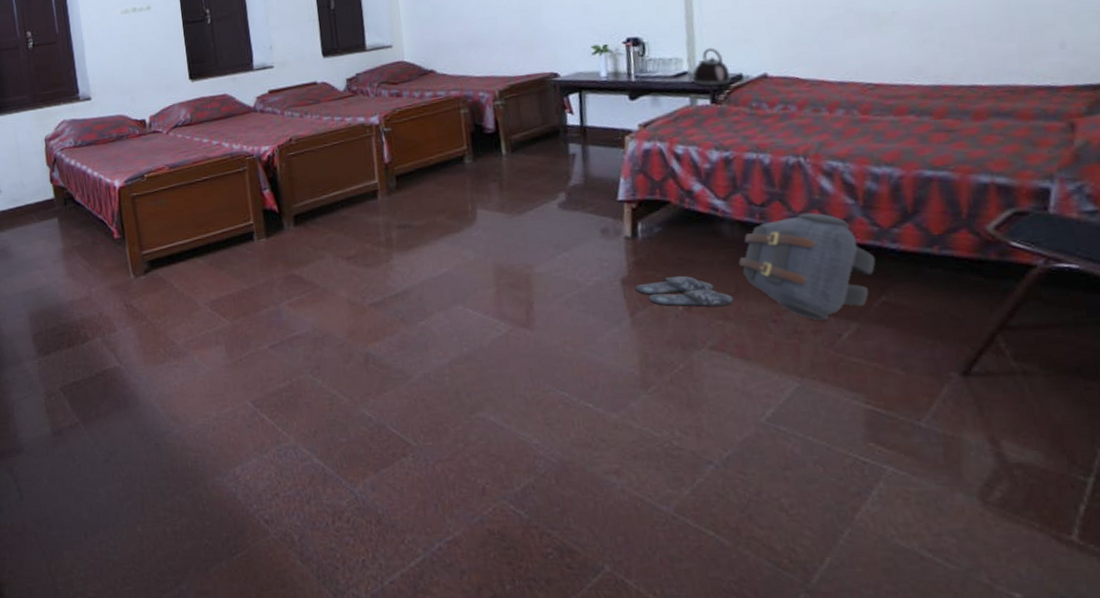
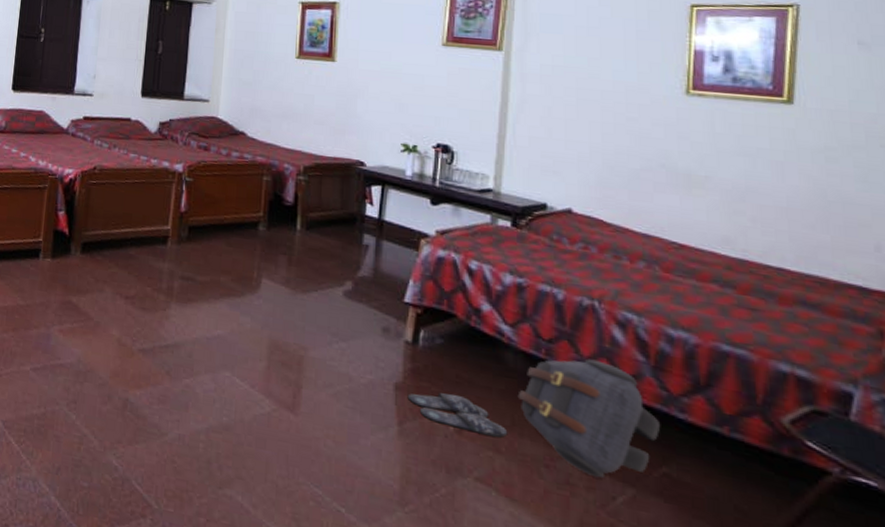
kettle: present [692,47,731,88] -> none [496,170,535,212]

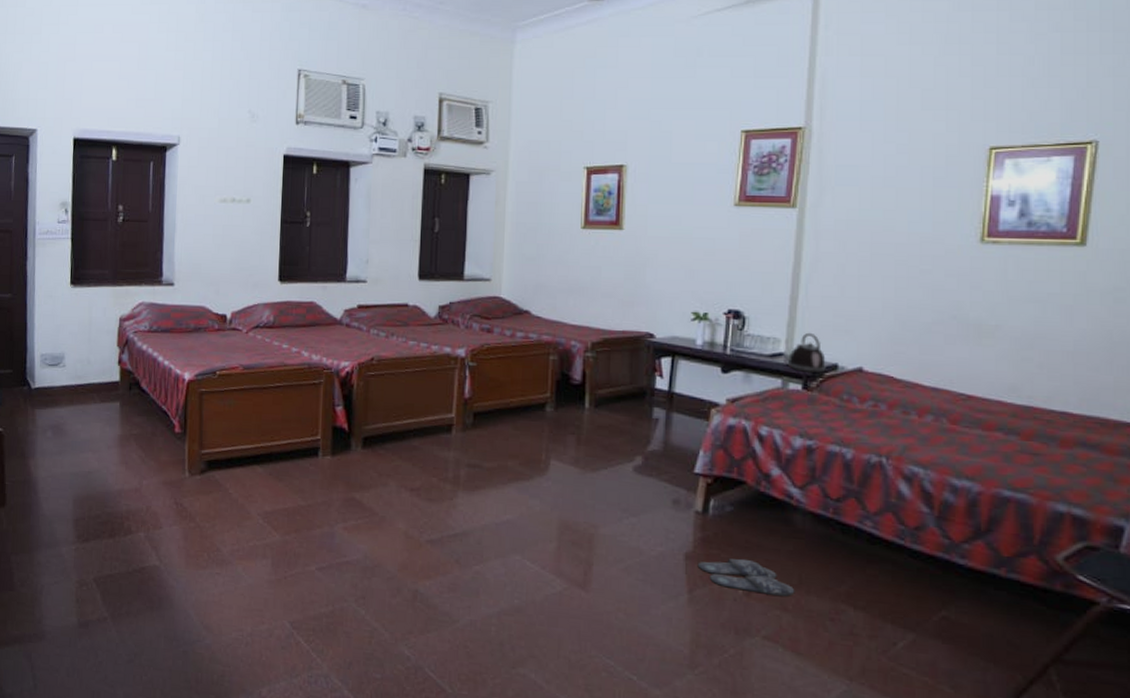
kettle: none [496,170,535,212] -> present [787,332,826,373]
backpack: present [517,359,660,478] -> none [805,514,941,626]

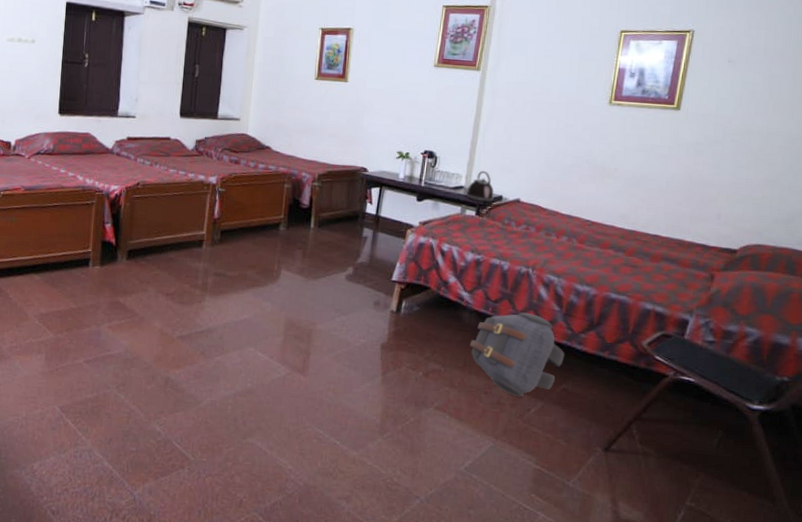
slippers: present [697,558,795,597] -> none [390,347,461,377]
backpack: none [805,514,941,626] -> present [469,312,564,397]

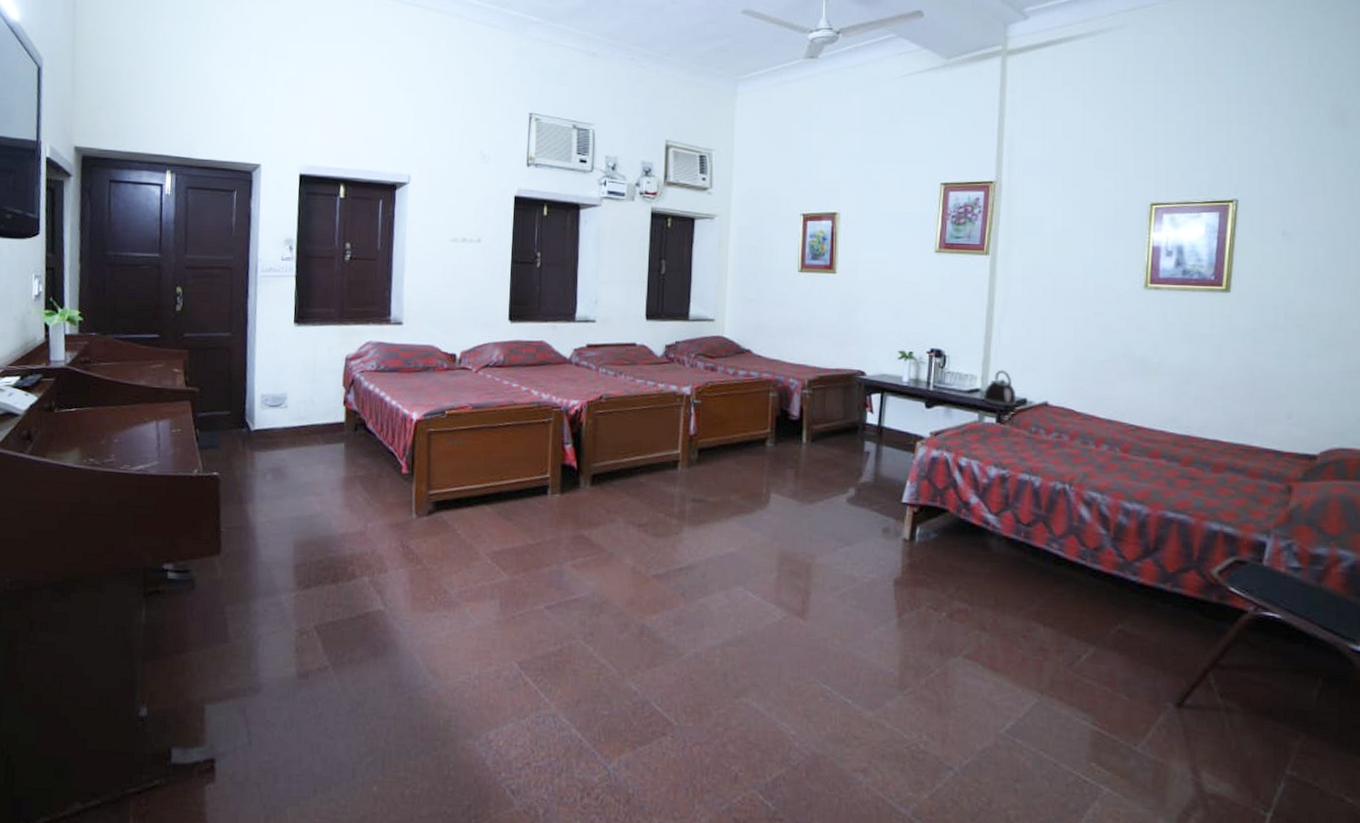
backpack: present [469,312,564,397] -> none [1000,537,1117,641]

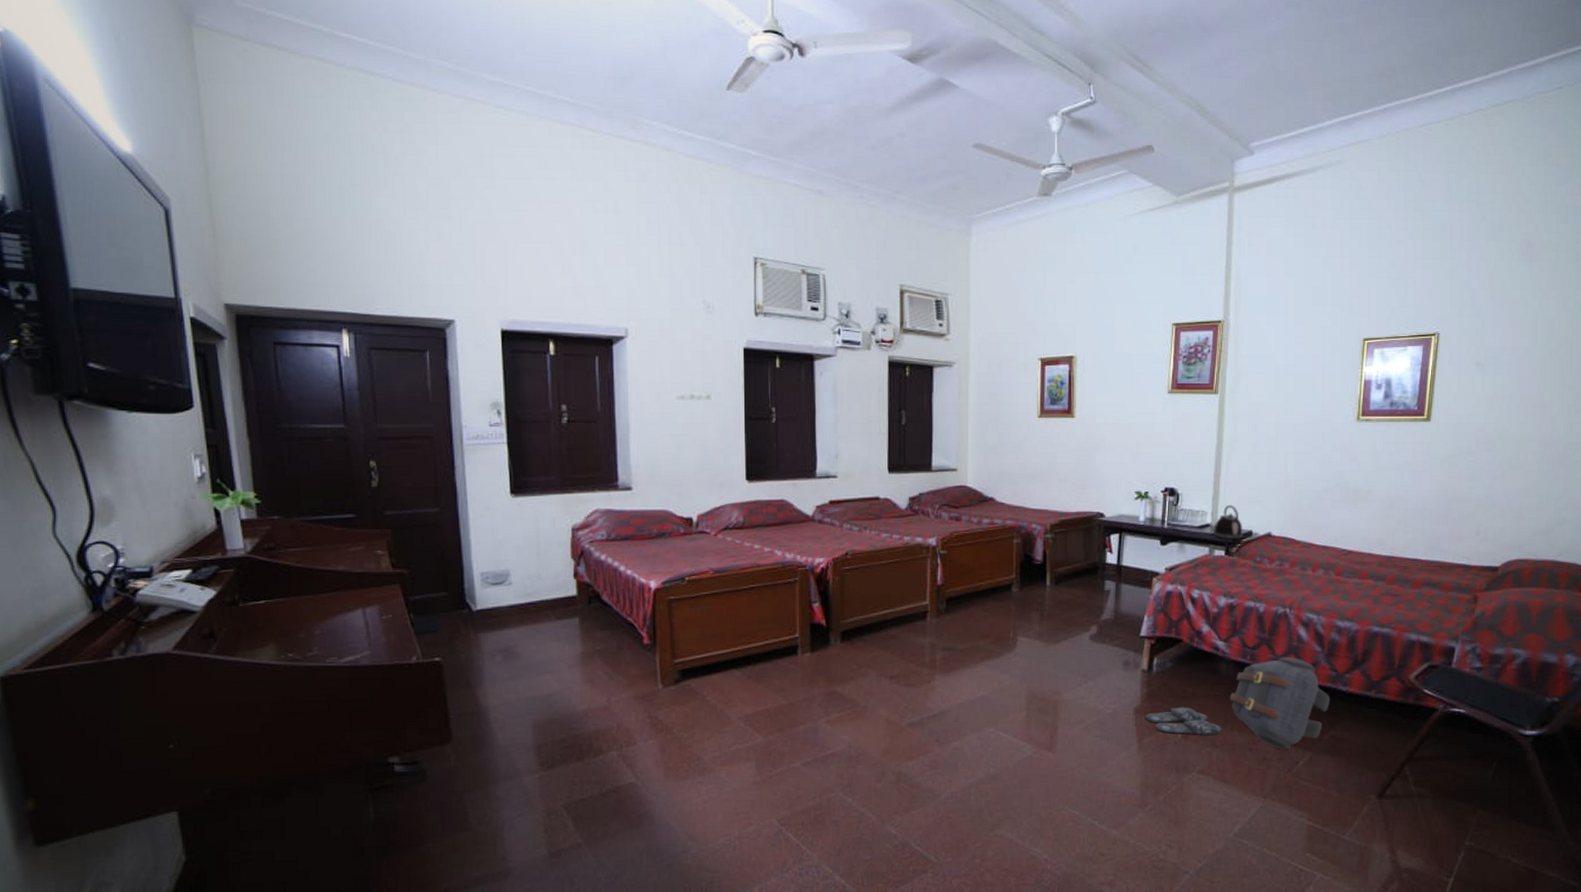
slippers: none [905,582,992,618] -> present [1145,707,1222,736]
backpack: none [1000,537,1117,641] -> present [1229,657,1329,750]

